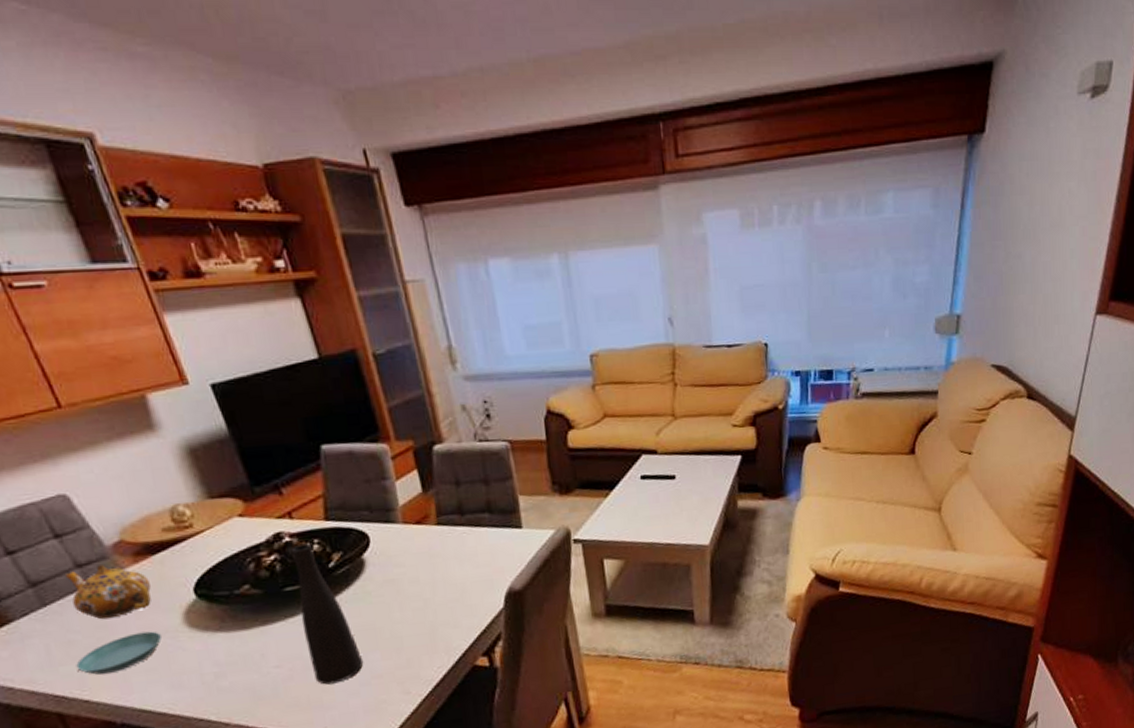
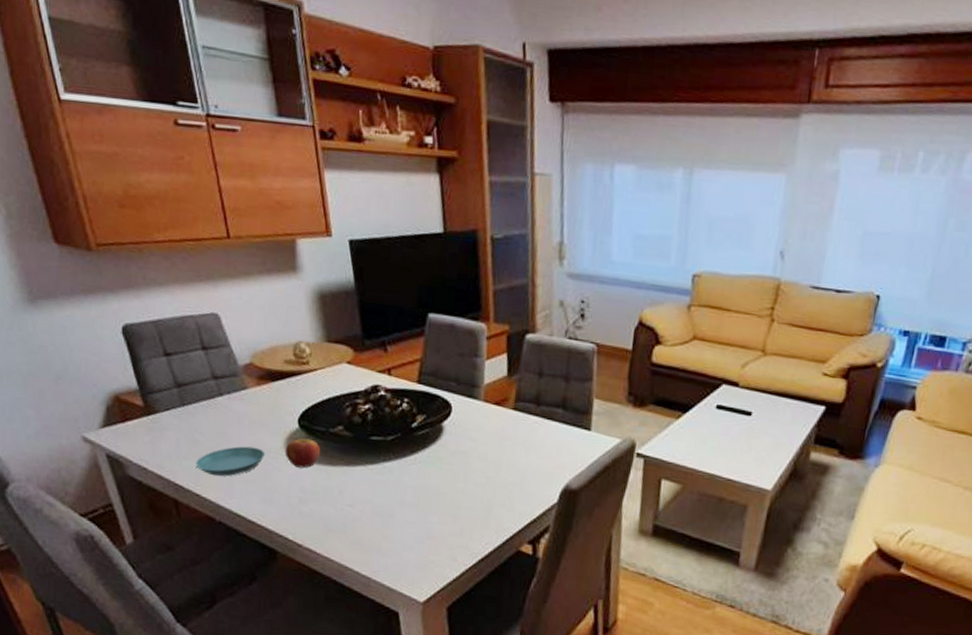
teapot: present [64,565,151,620] -> none [203,381,265,429]
apple: none [184,607,229,642] -> present [285,438,320,468]
vase: present [290,543,364,685] -> none [378,400,423,534]

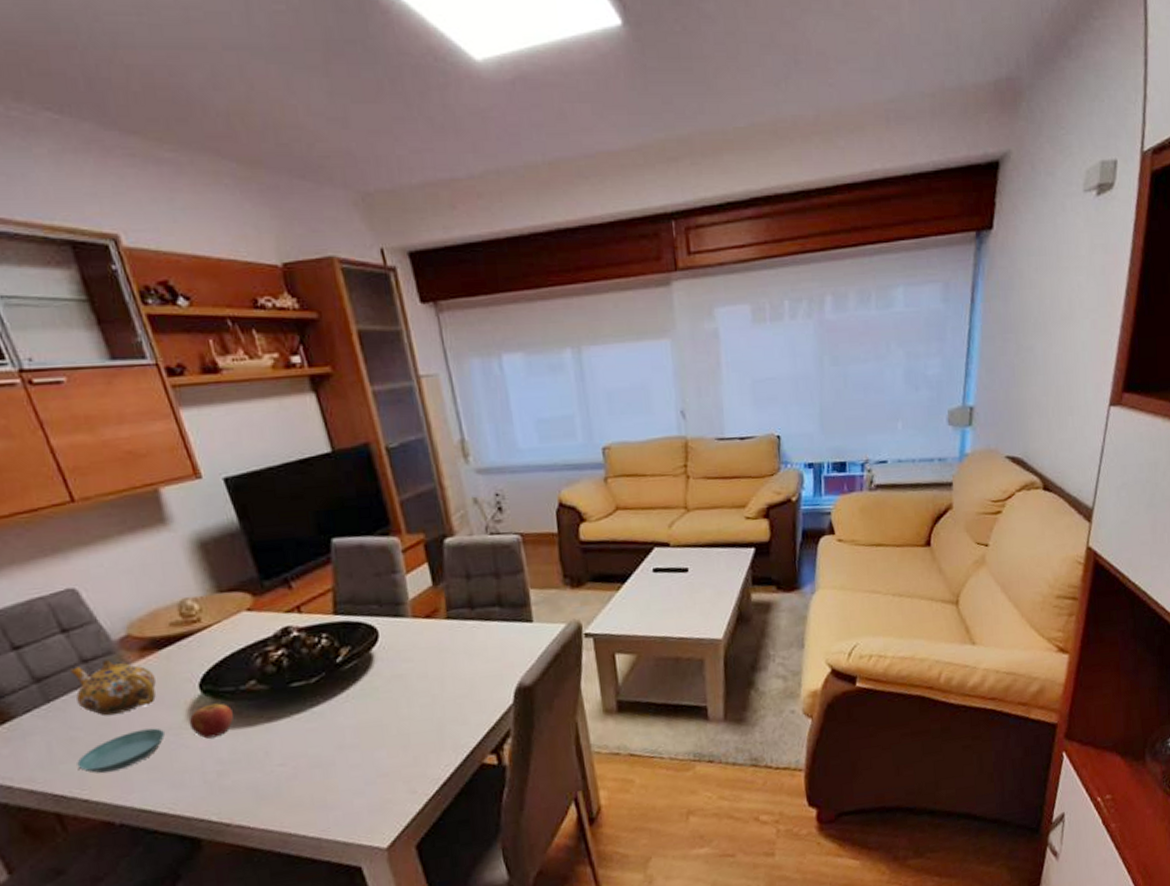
teapot: none [203,381,265,429] -> present [69,660,156,716]

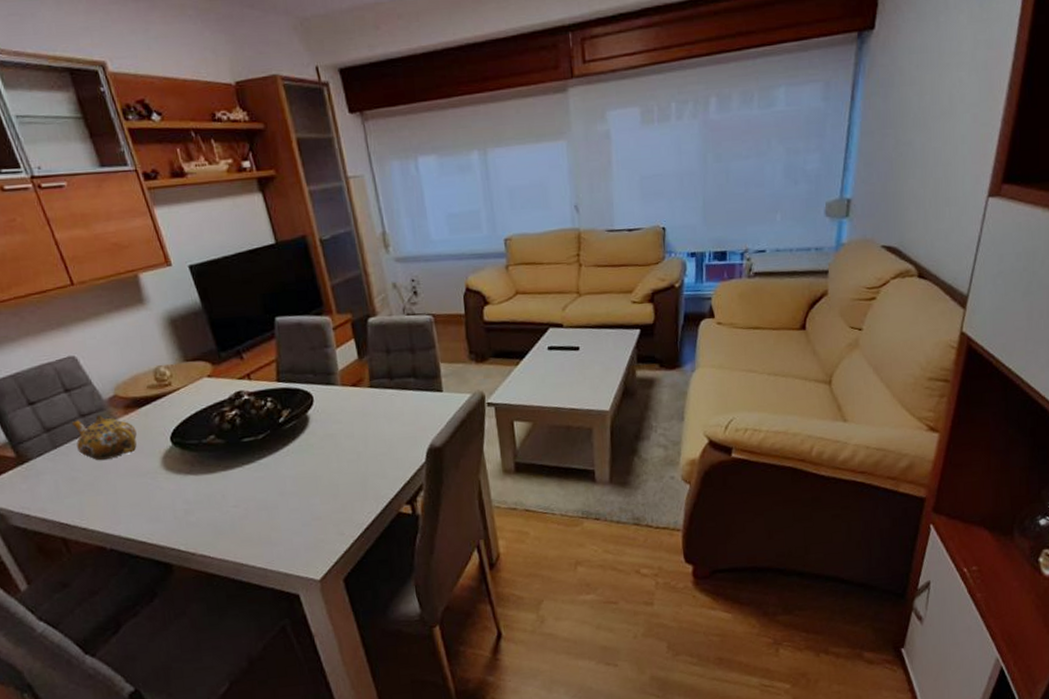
saucer: present [77,728,165,774] -> none [77,472,144,508]
apple: present [189,703,233,739] -> none [162,453,197,482]

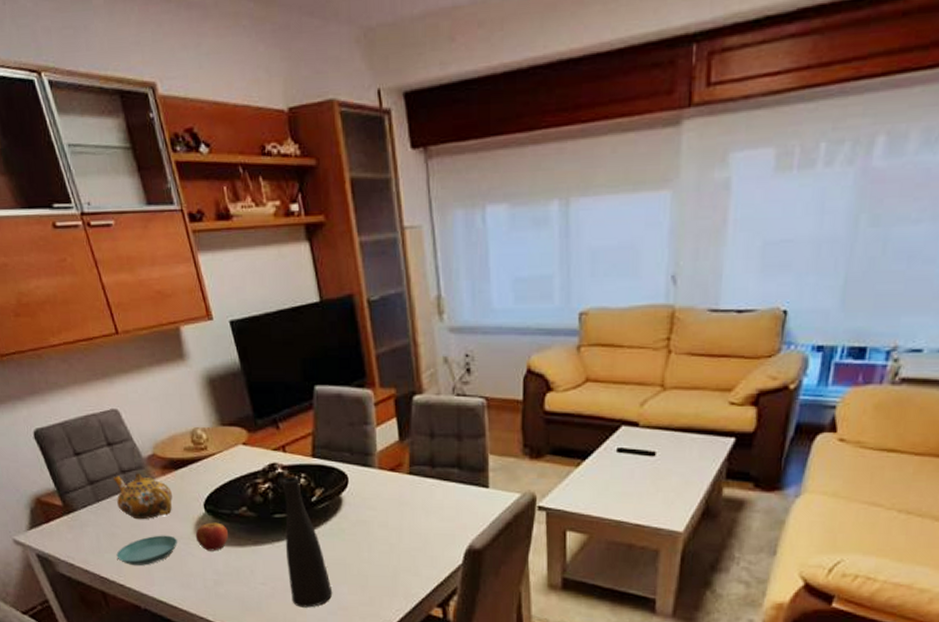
saucer: none [77,472,144,508] -> present [116,535,177,566]
apple: none [162,453,197,482] -> present [195,522,228,551]
vase: none [248,401,306,524] -> present [282,476,333,608]

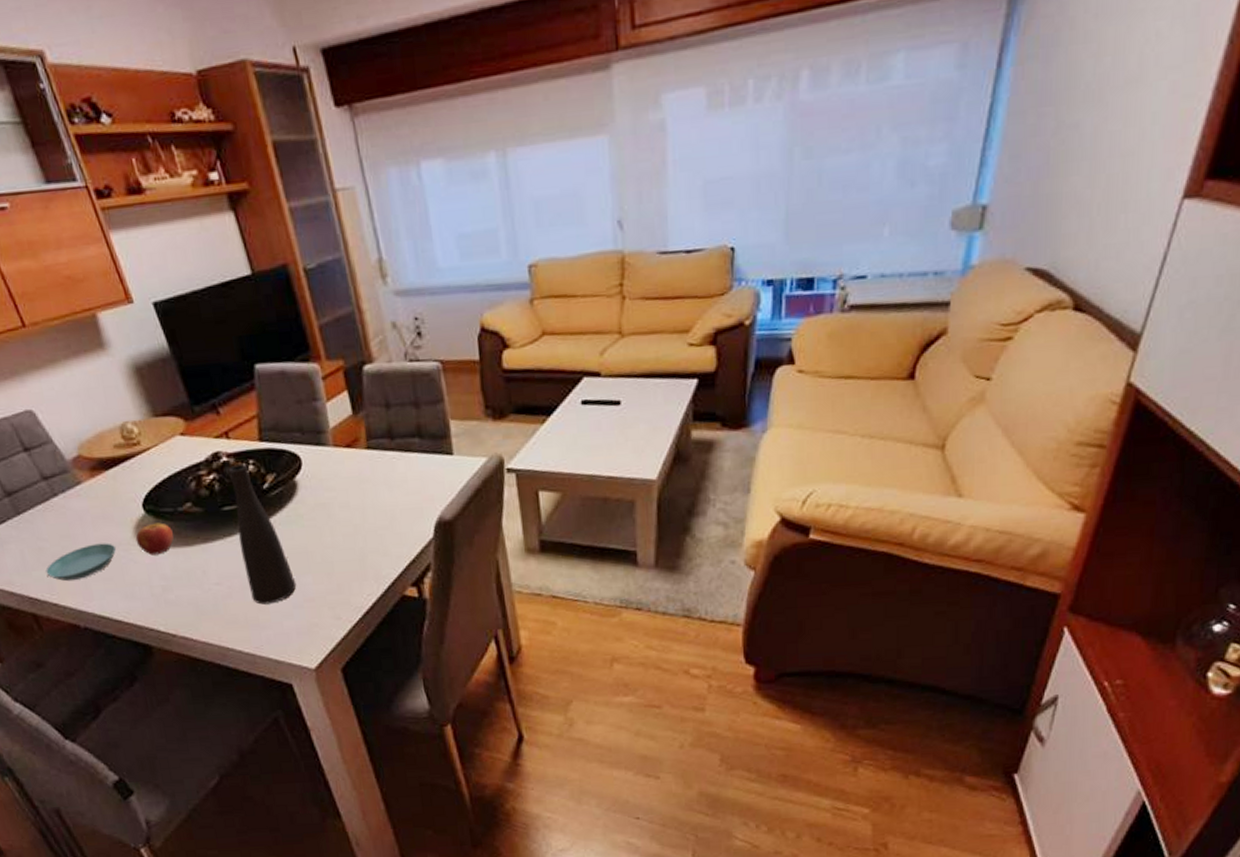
teapot: present [112,473,172,520] -> none [33,478,106,530]

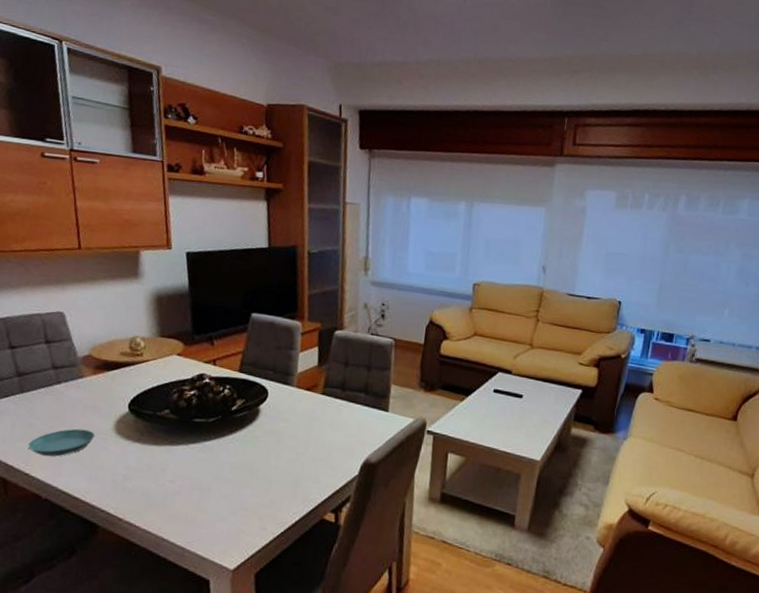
apple: present [135,523,174,555] -> none [113,421,147,448]
vase: present [228,464,297,605] -> none [196,386,237,507]

